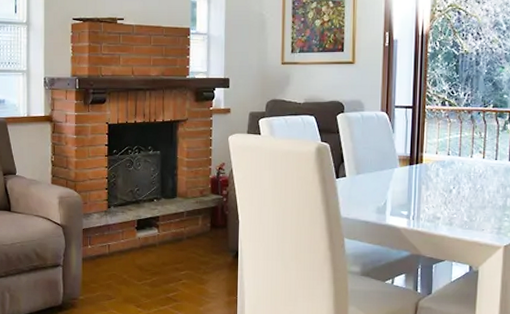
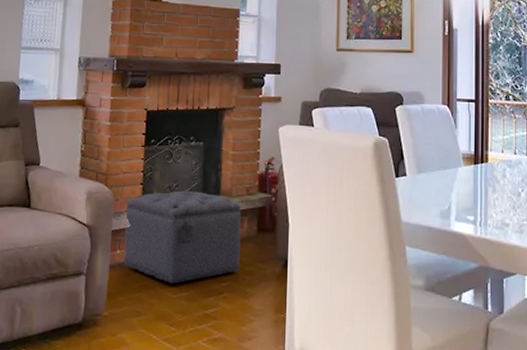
ottoman: none [94,194,196,273] -> present [123,190,241,284]

